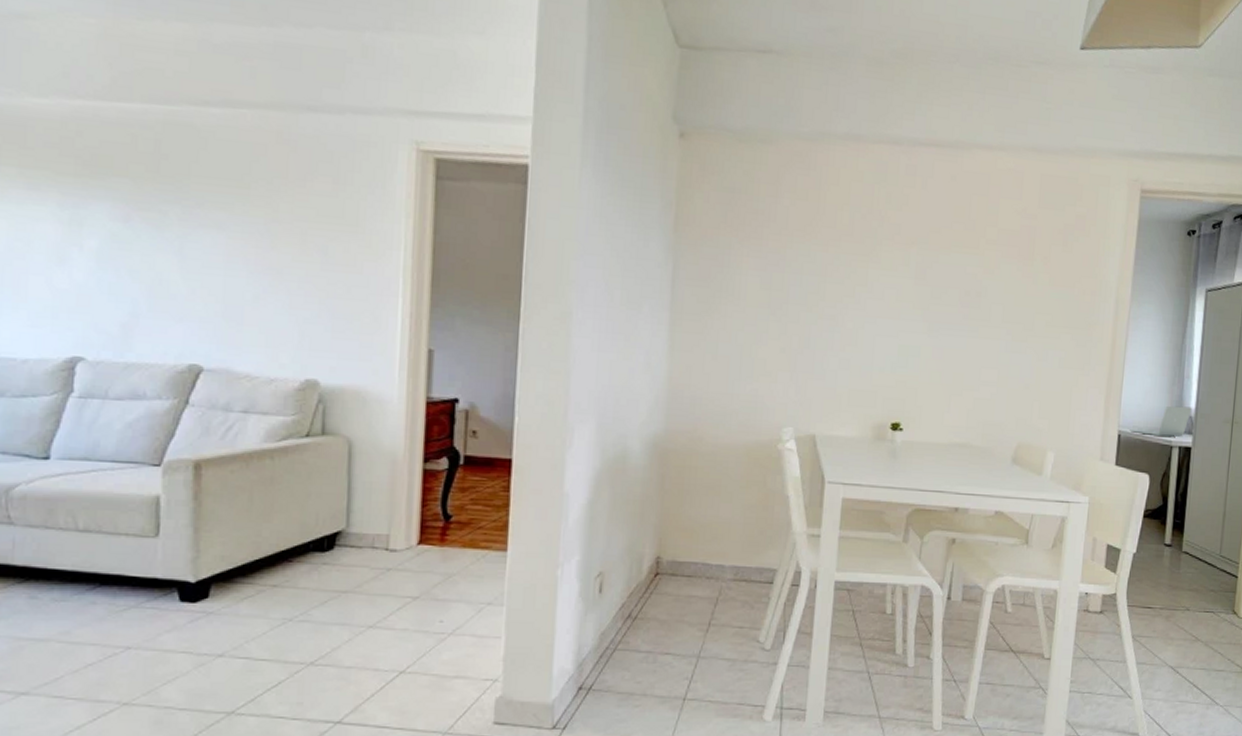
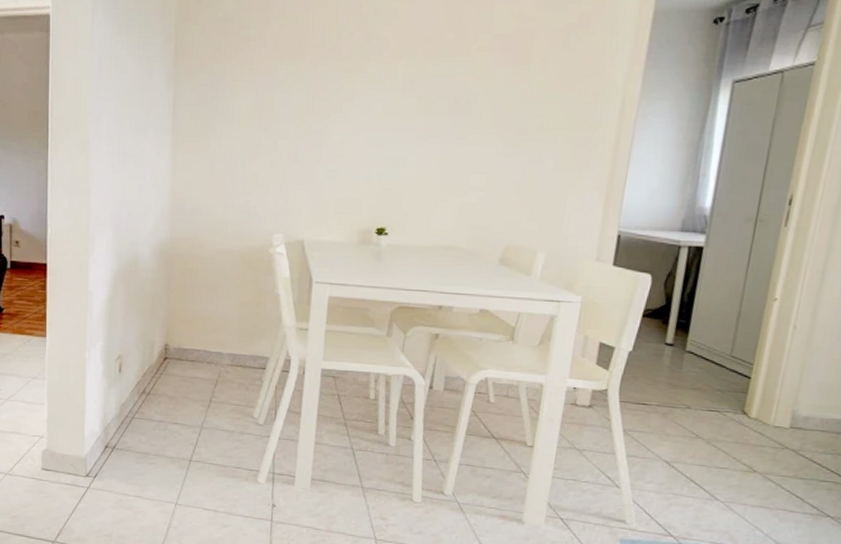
laptop: present [1130,405,1192,437] -> none [631,204,707,237]

